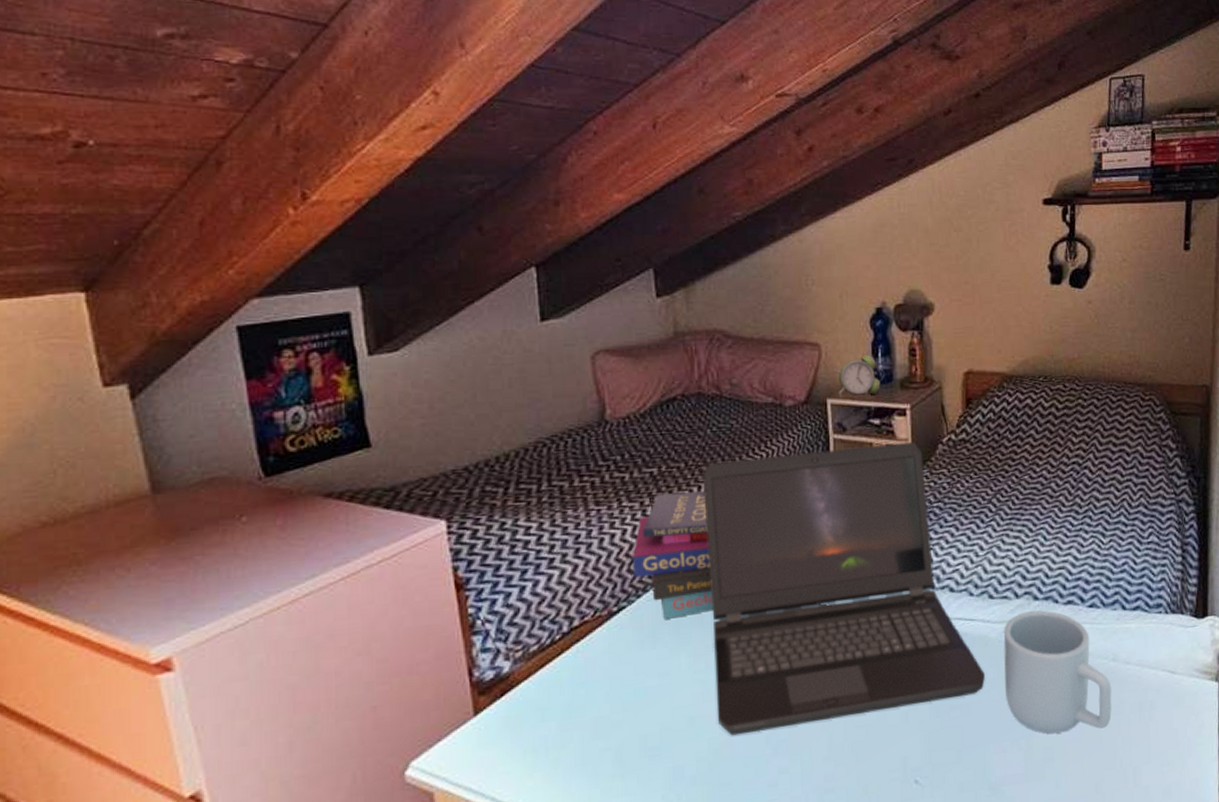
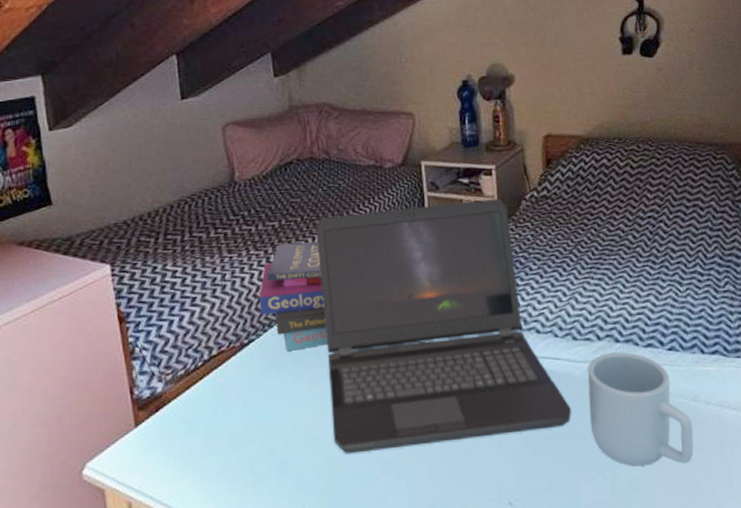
alarm clock: present [833,354,884,399] -> none [426,121,471,161]

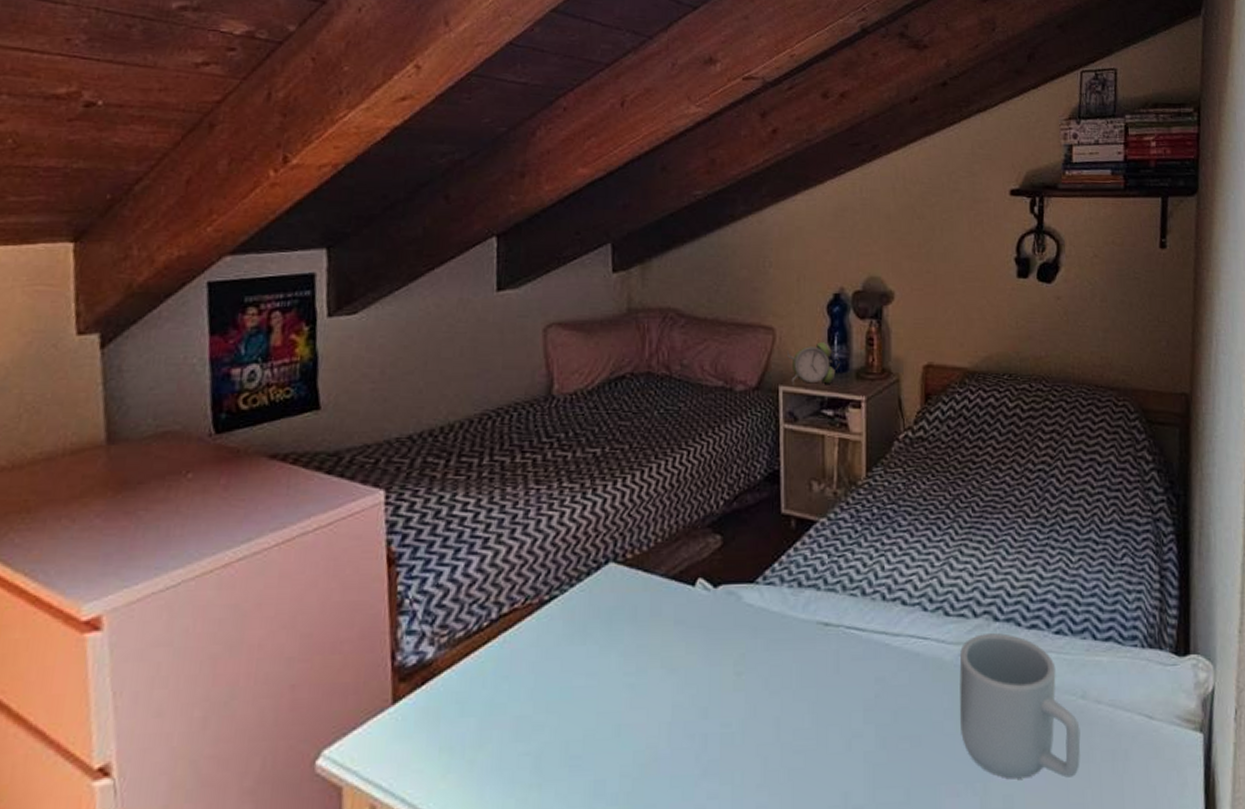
books: present [258,242,328,351] -> none [568,476,649,613]
laptop computer: present [316,199,571,454] -> none [645,437,938,751]
alarm clock: none [426,121,471,161] -> present [787,341,840,386]

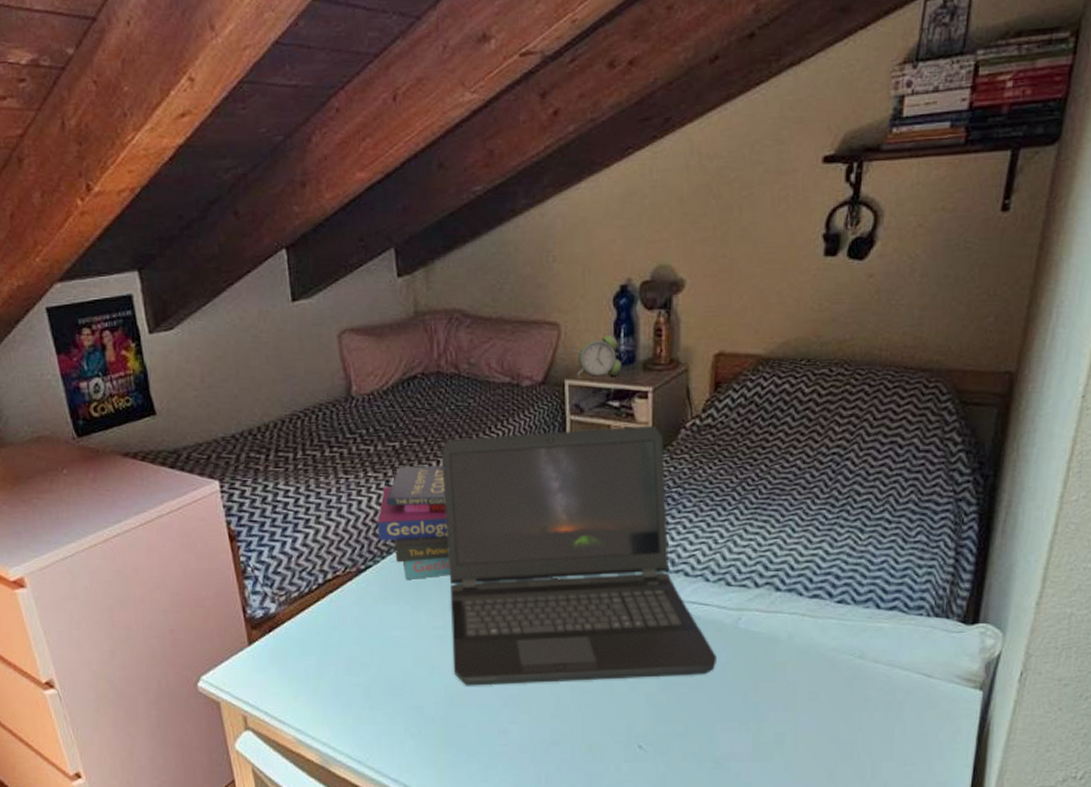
books: none [568,476,649,613] -> present [377,466,450,579]
laptop computer: none [645,437,938,751] -> present [442,426,716,686]
mug: present [959,633,1081,779] -> none [736,602,855,722]

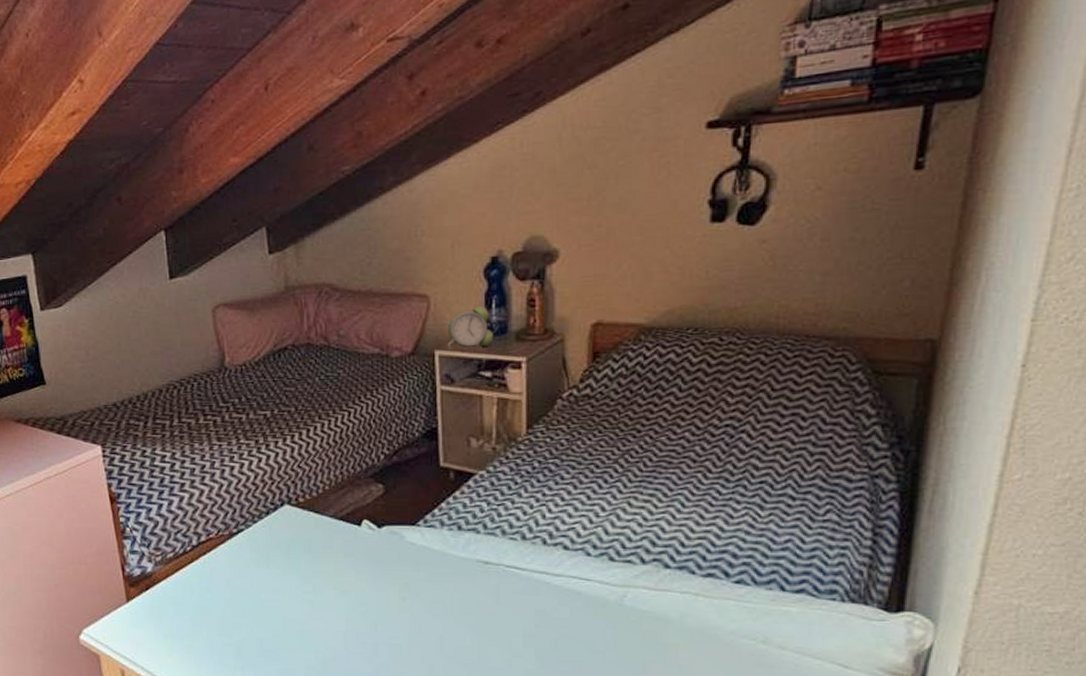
books: present [377,466,450,579] -> none [248,434,320,544]
laptop computer: present [442,426,716,686] -> none [312,396,600,654]

